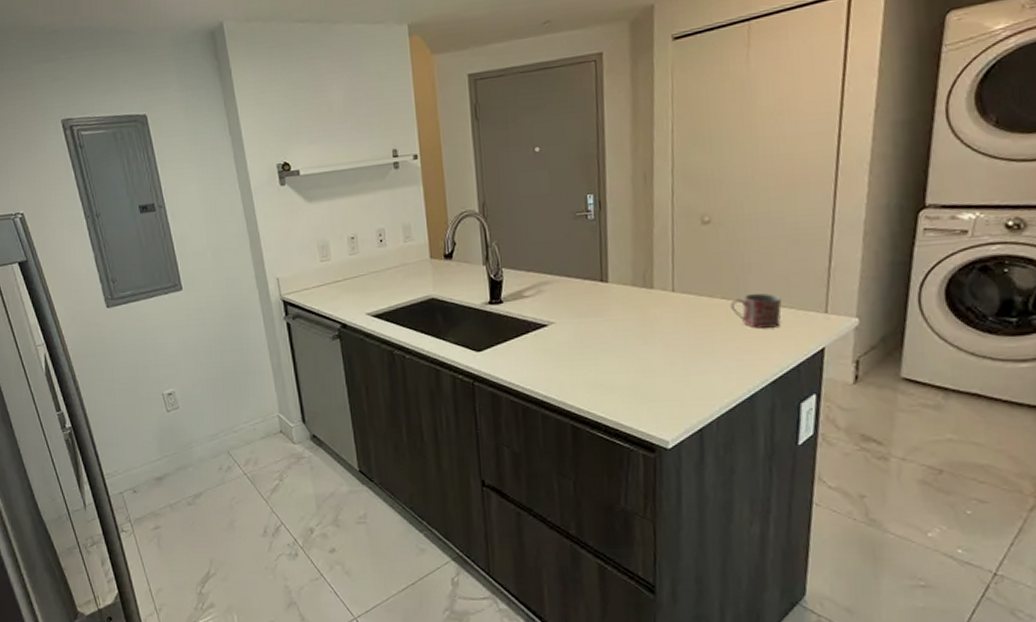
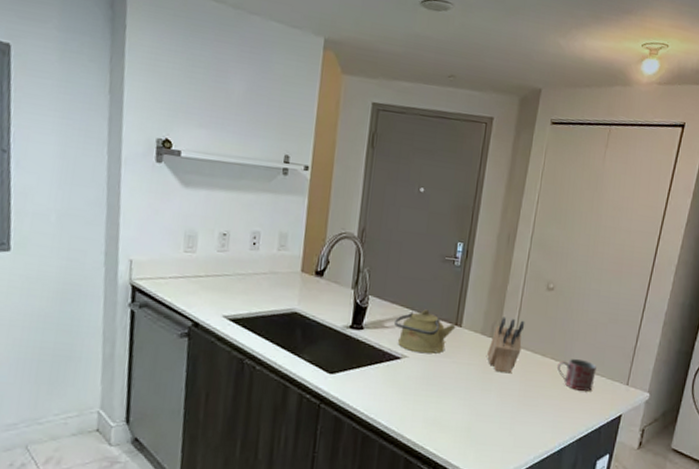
kettle: none [533,271,602,317] -> present [393,309,456,354]
knife block: none [643,263,683,323] -> present [487,316,525,374]

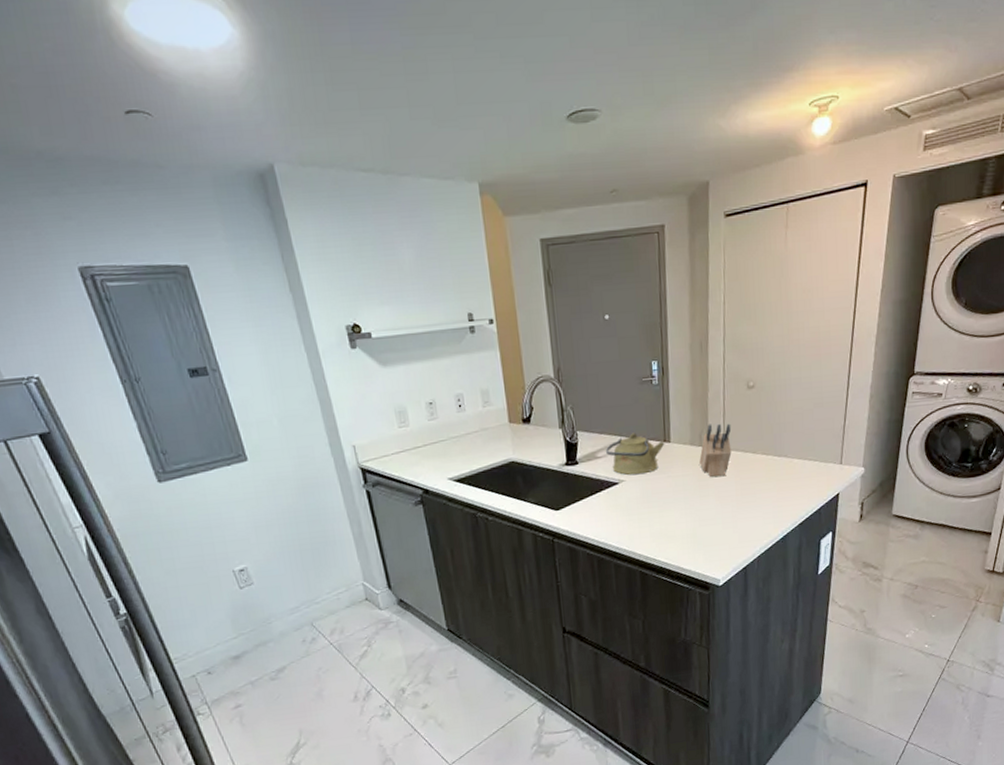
mug: present [556,358,596,391] -> none [768,449,808,479]

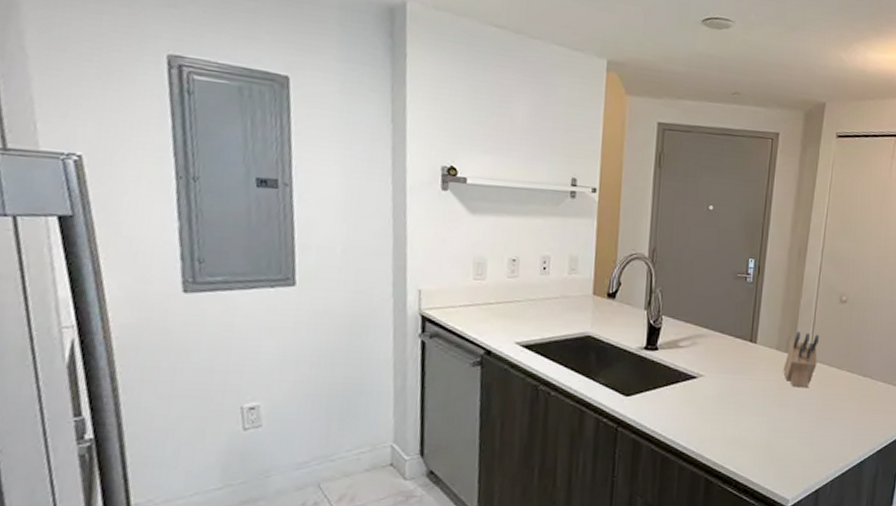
kettle: present [605,432,665,475] -> none [688,327,751,372]

